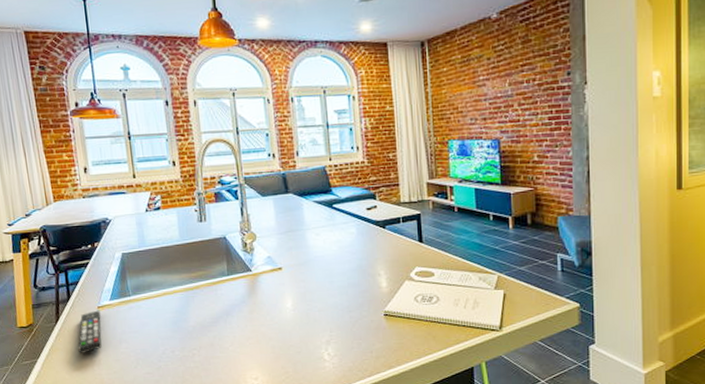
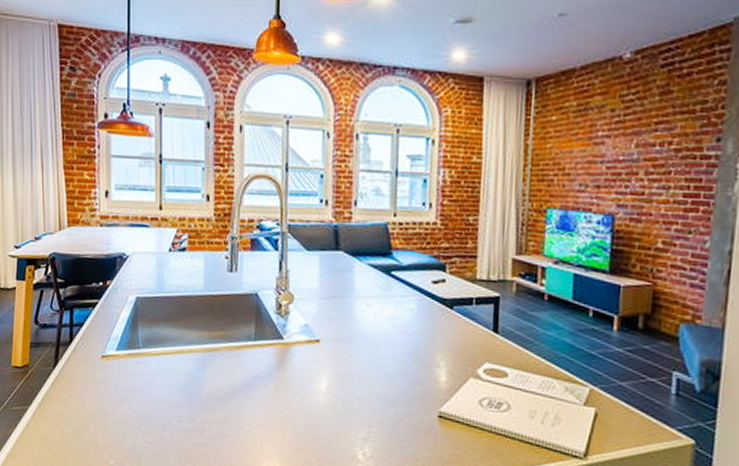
remote control: present [78,310,102,355] -> none [74,359,104,409]

